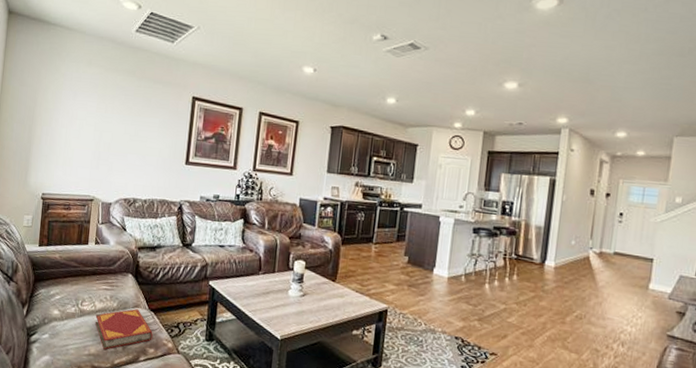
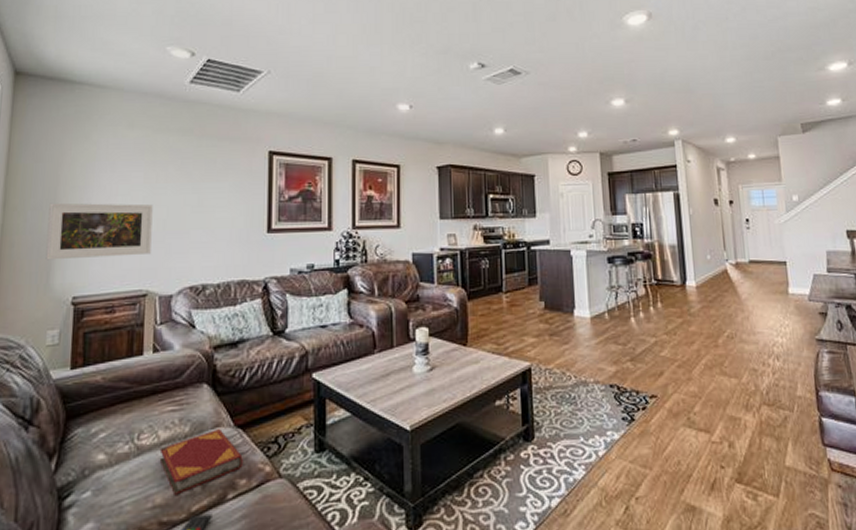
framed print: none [25,119,102,169] -> present [46,203,153,260]

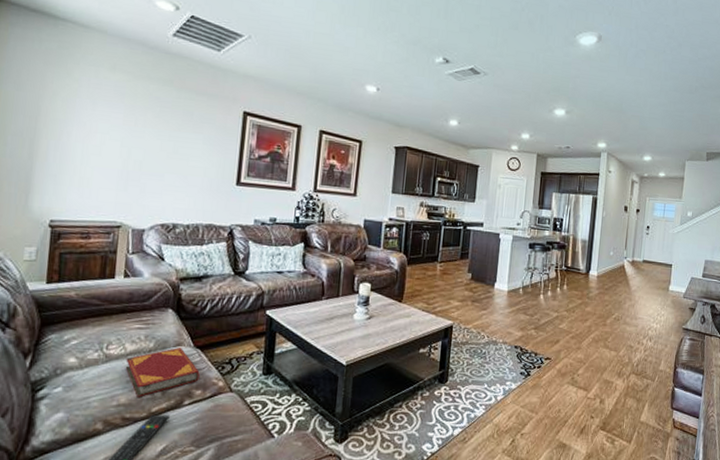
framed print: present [46,203,153,260] -> none [25,131,131,190]

